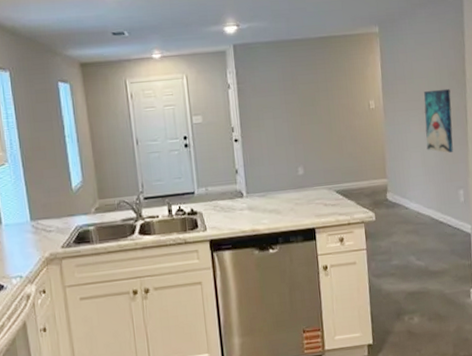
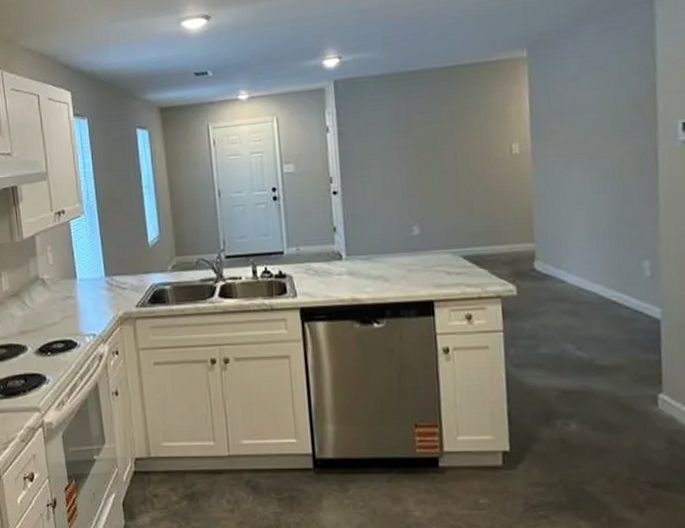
wall art: present [424,88,453,153] -> none [591,126,635,211]

